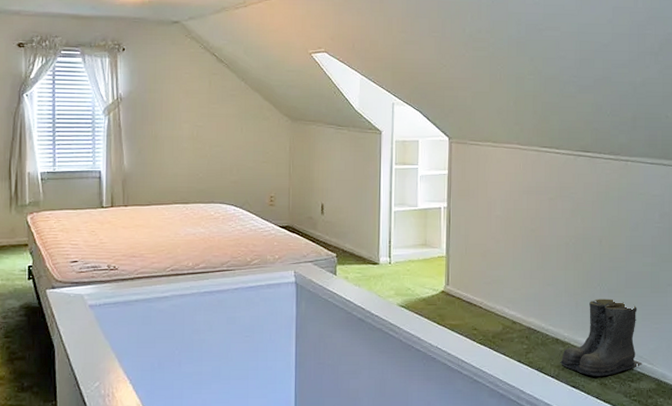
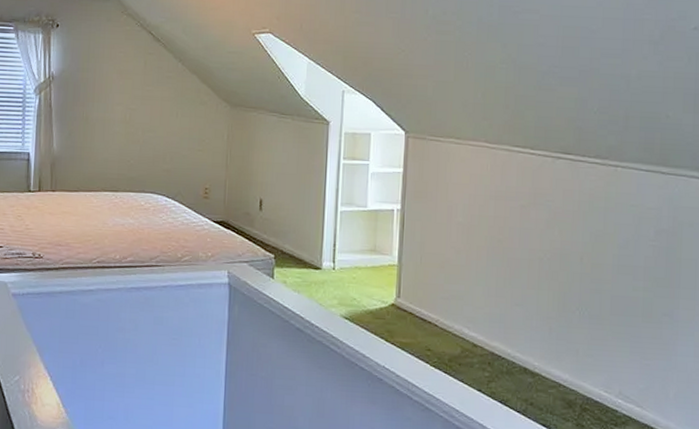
boots: present [560,299,637,376] -> none [528,325,625,416]

